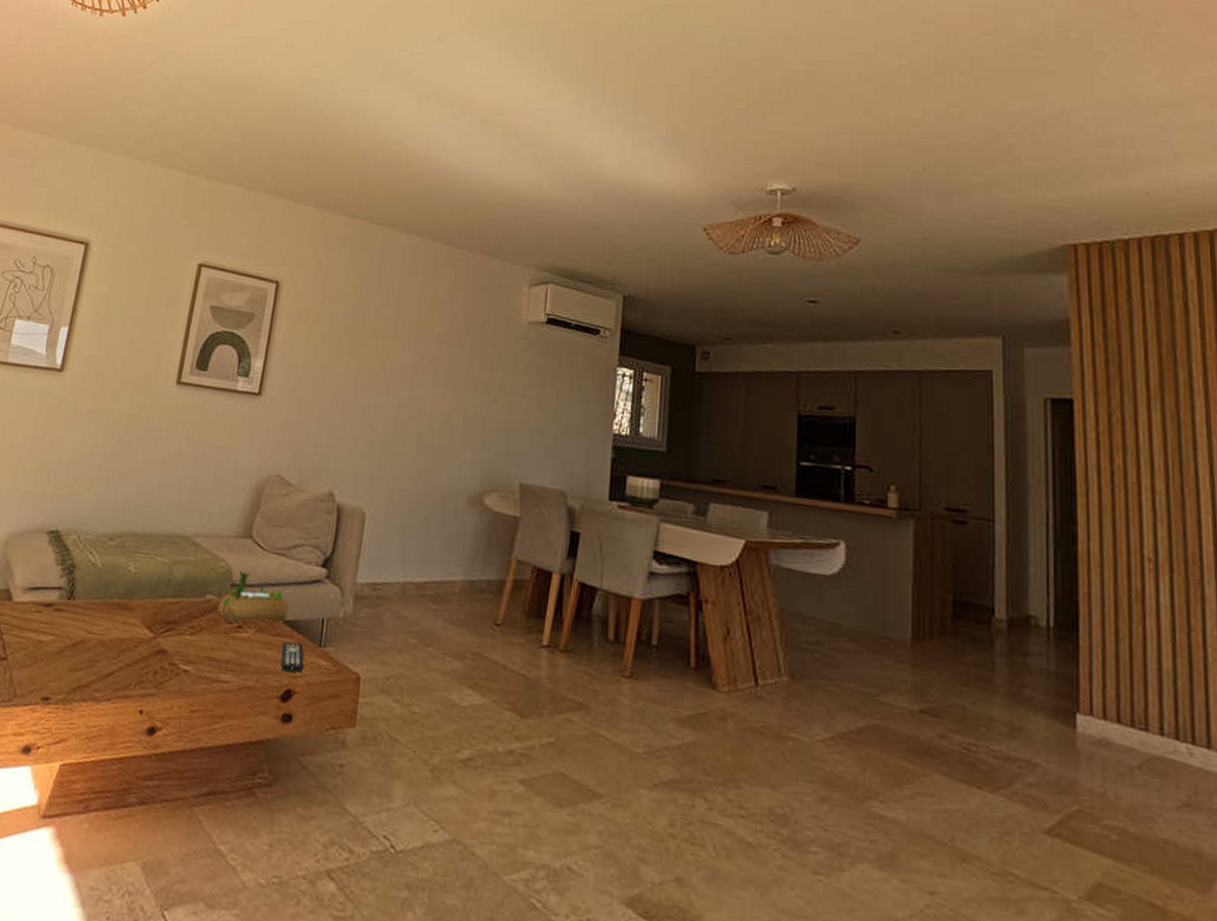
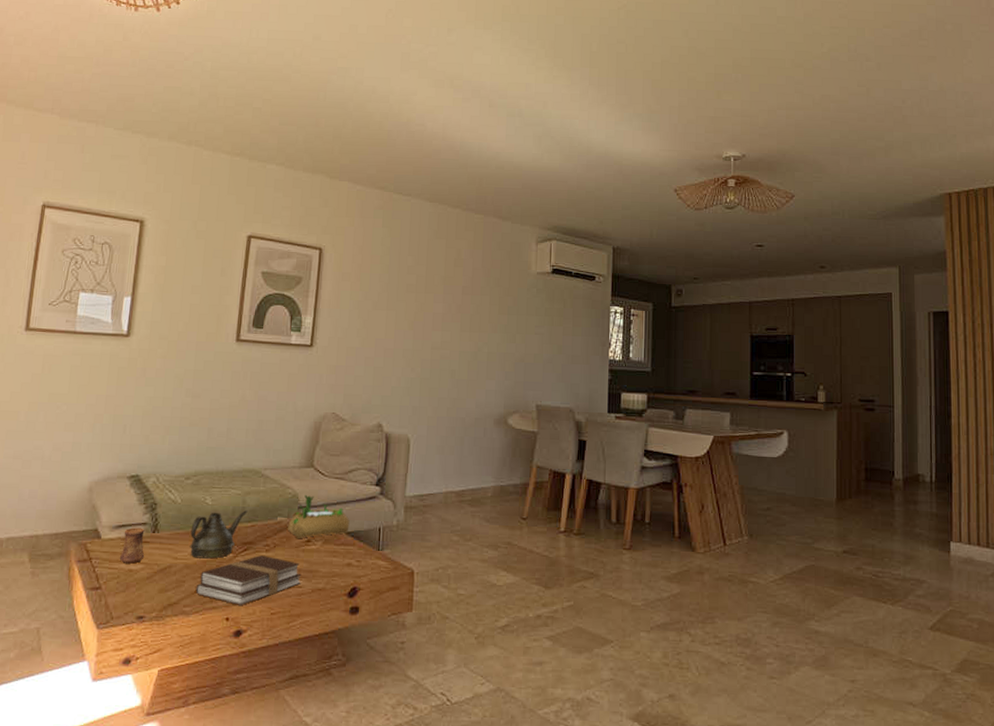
cup: none [29,591,60,634] -> present [119,527,145,564]
teapot: none [106,582,174,637] -> present [189,510,248,559]
book: none [108,638,229,697] -> present [195,555,302,605]
remote control: present [280,641,304,673] -> none [345,549,366,573]

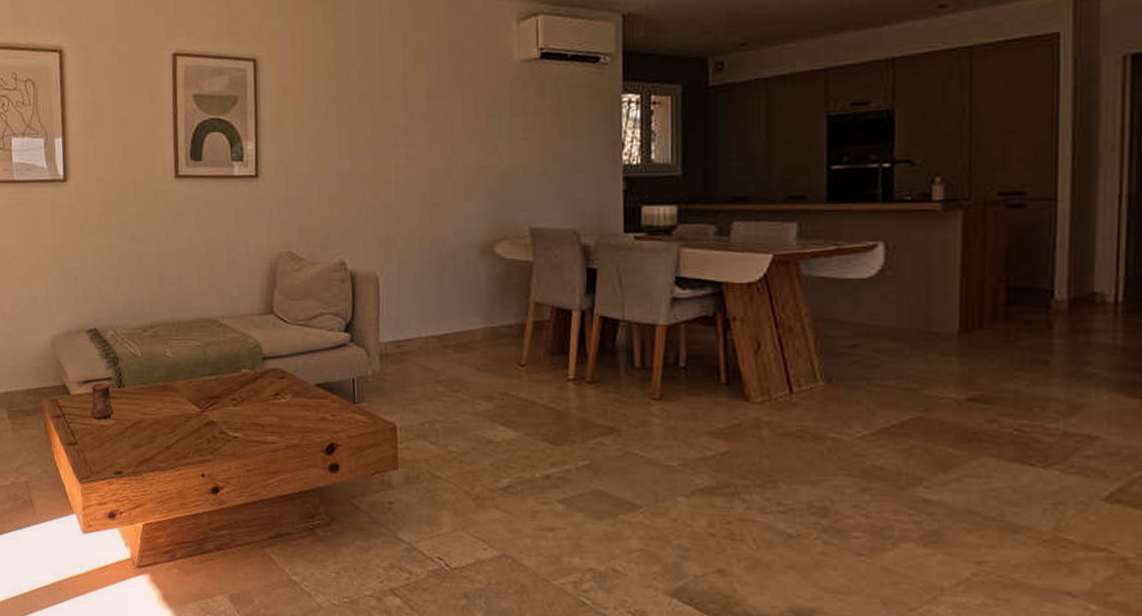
teapot: present [189,510,248,559] -> none [155,363,210,414]
book: present [195,555,302,605] -> none [168,410,274,462]
succulent planter: present [288,495,350,538] -> none [253,345,320,391]

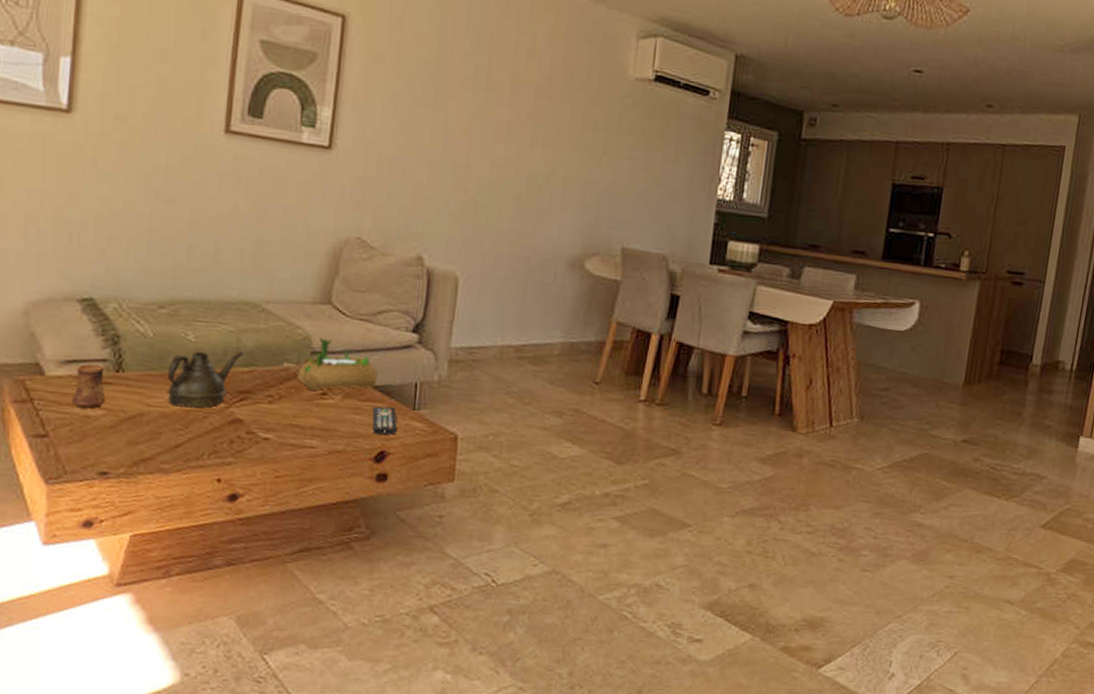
teapot: none [155,363,210,414] -> present [166,352,244,408]
succulent planter: none [253,345,320,391] -> present [297,338,378,390]
remote control: none [318,402,343,428] -> present [372,406,398,435]

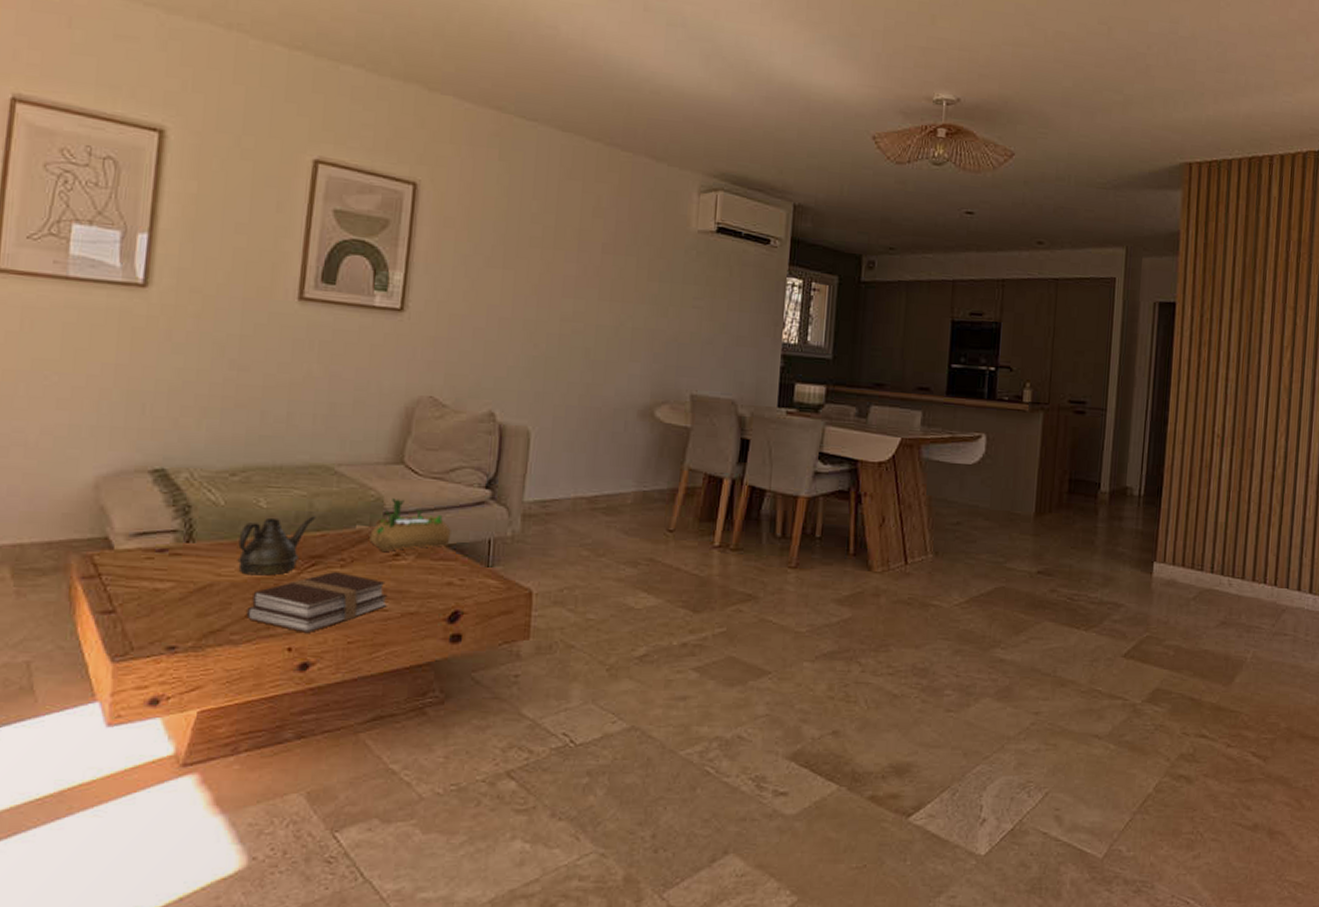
cup: present [71,364,106,409] -> none [140,536,176,581]
book: none [176,407,315,465] -> present [246,572,388,633]
remote control: present [372,406,398,435] -> none [445,565,472,594]

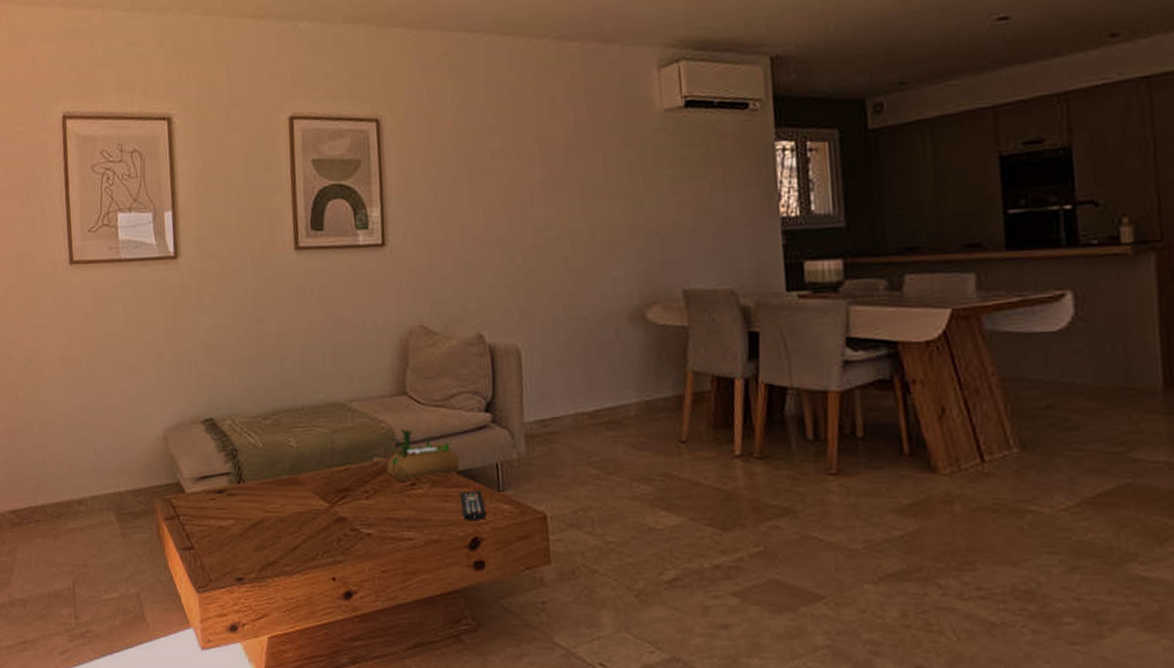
teapot: present [237,516,316,576] -> none [278,452,339,510]
book: present [246,572,388,633] -> none [294,504,412,563]
remote control: none [445,565,472,594] -> present [459,491,487,520]

